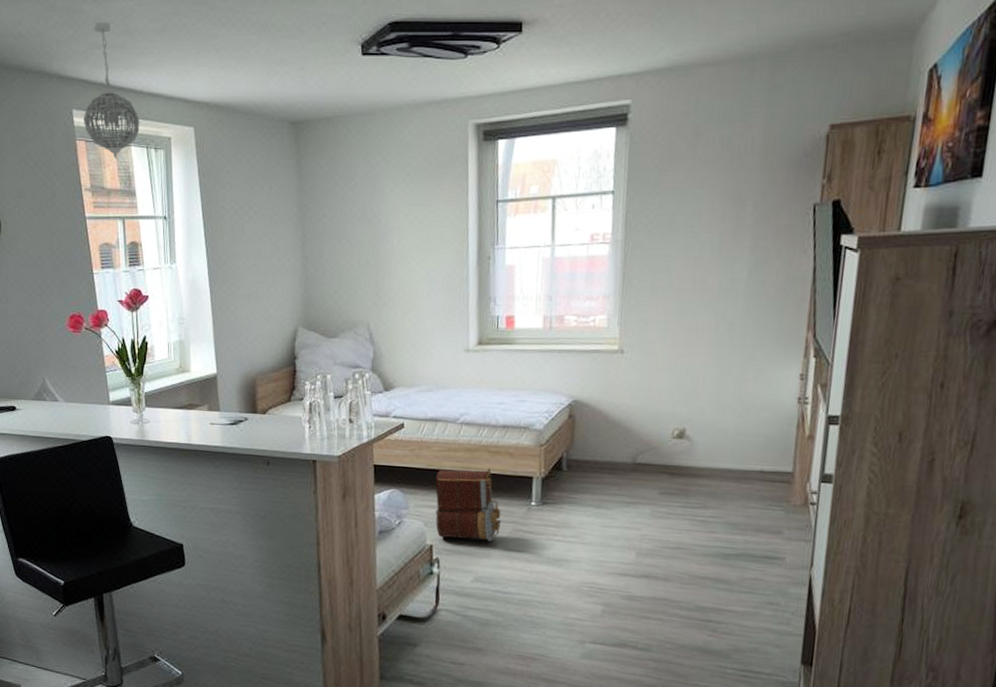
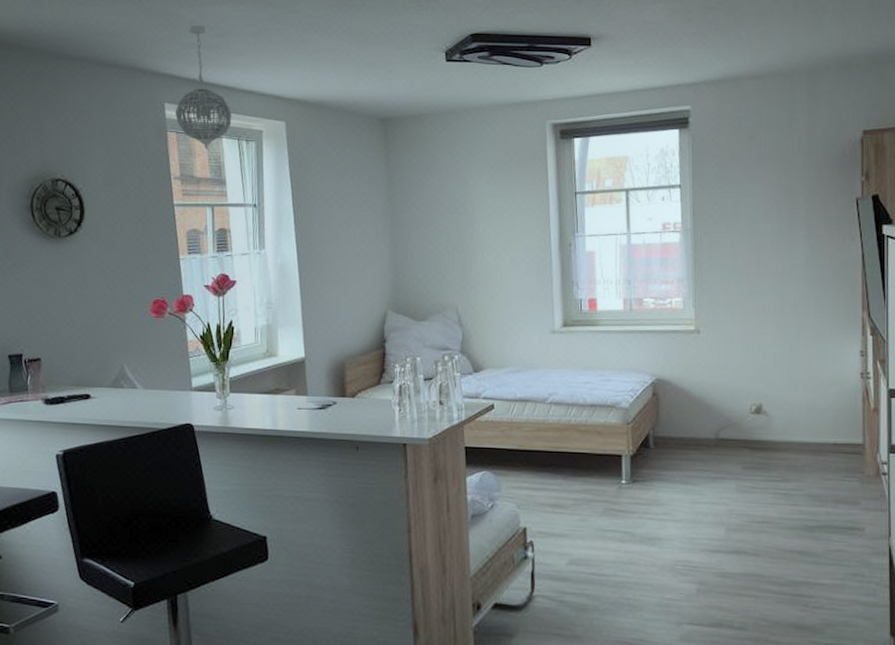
backpack: present [435,468,501,542] -> none [527,447,593,522]

